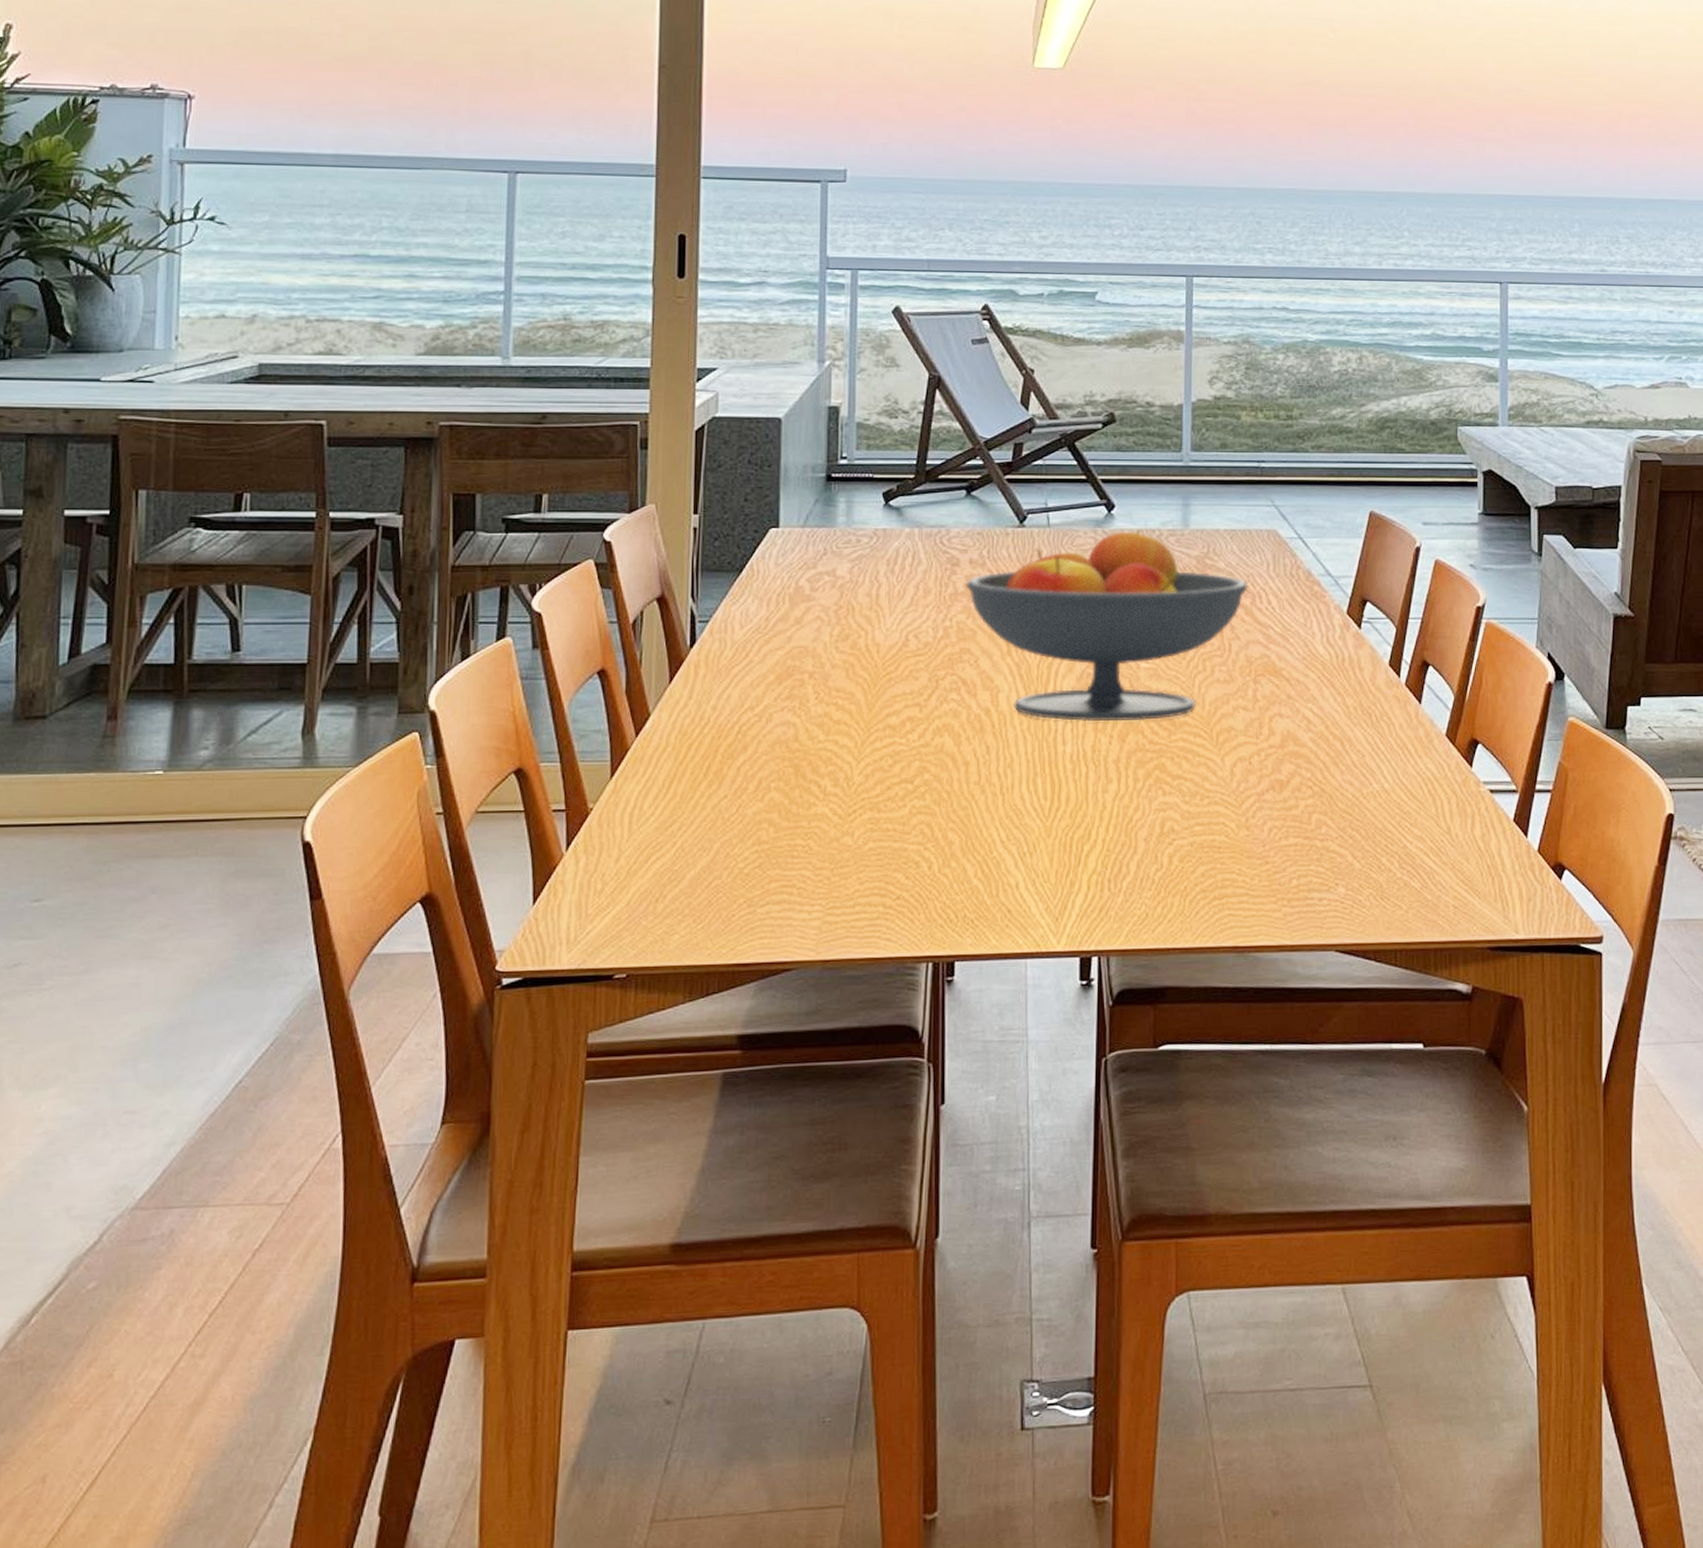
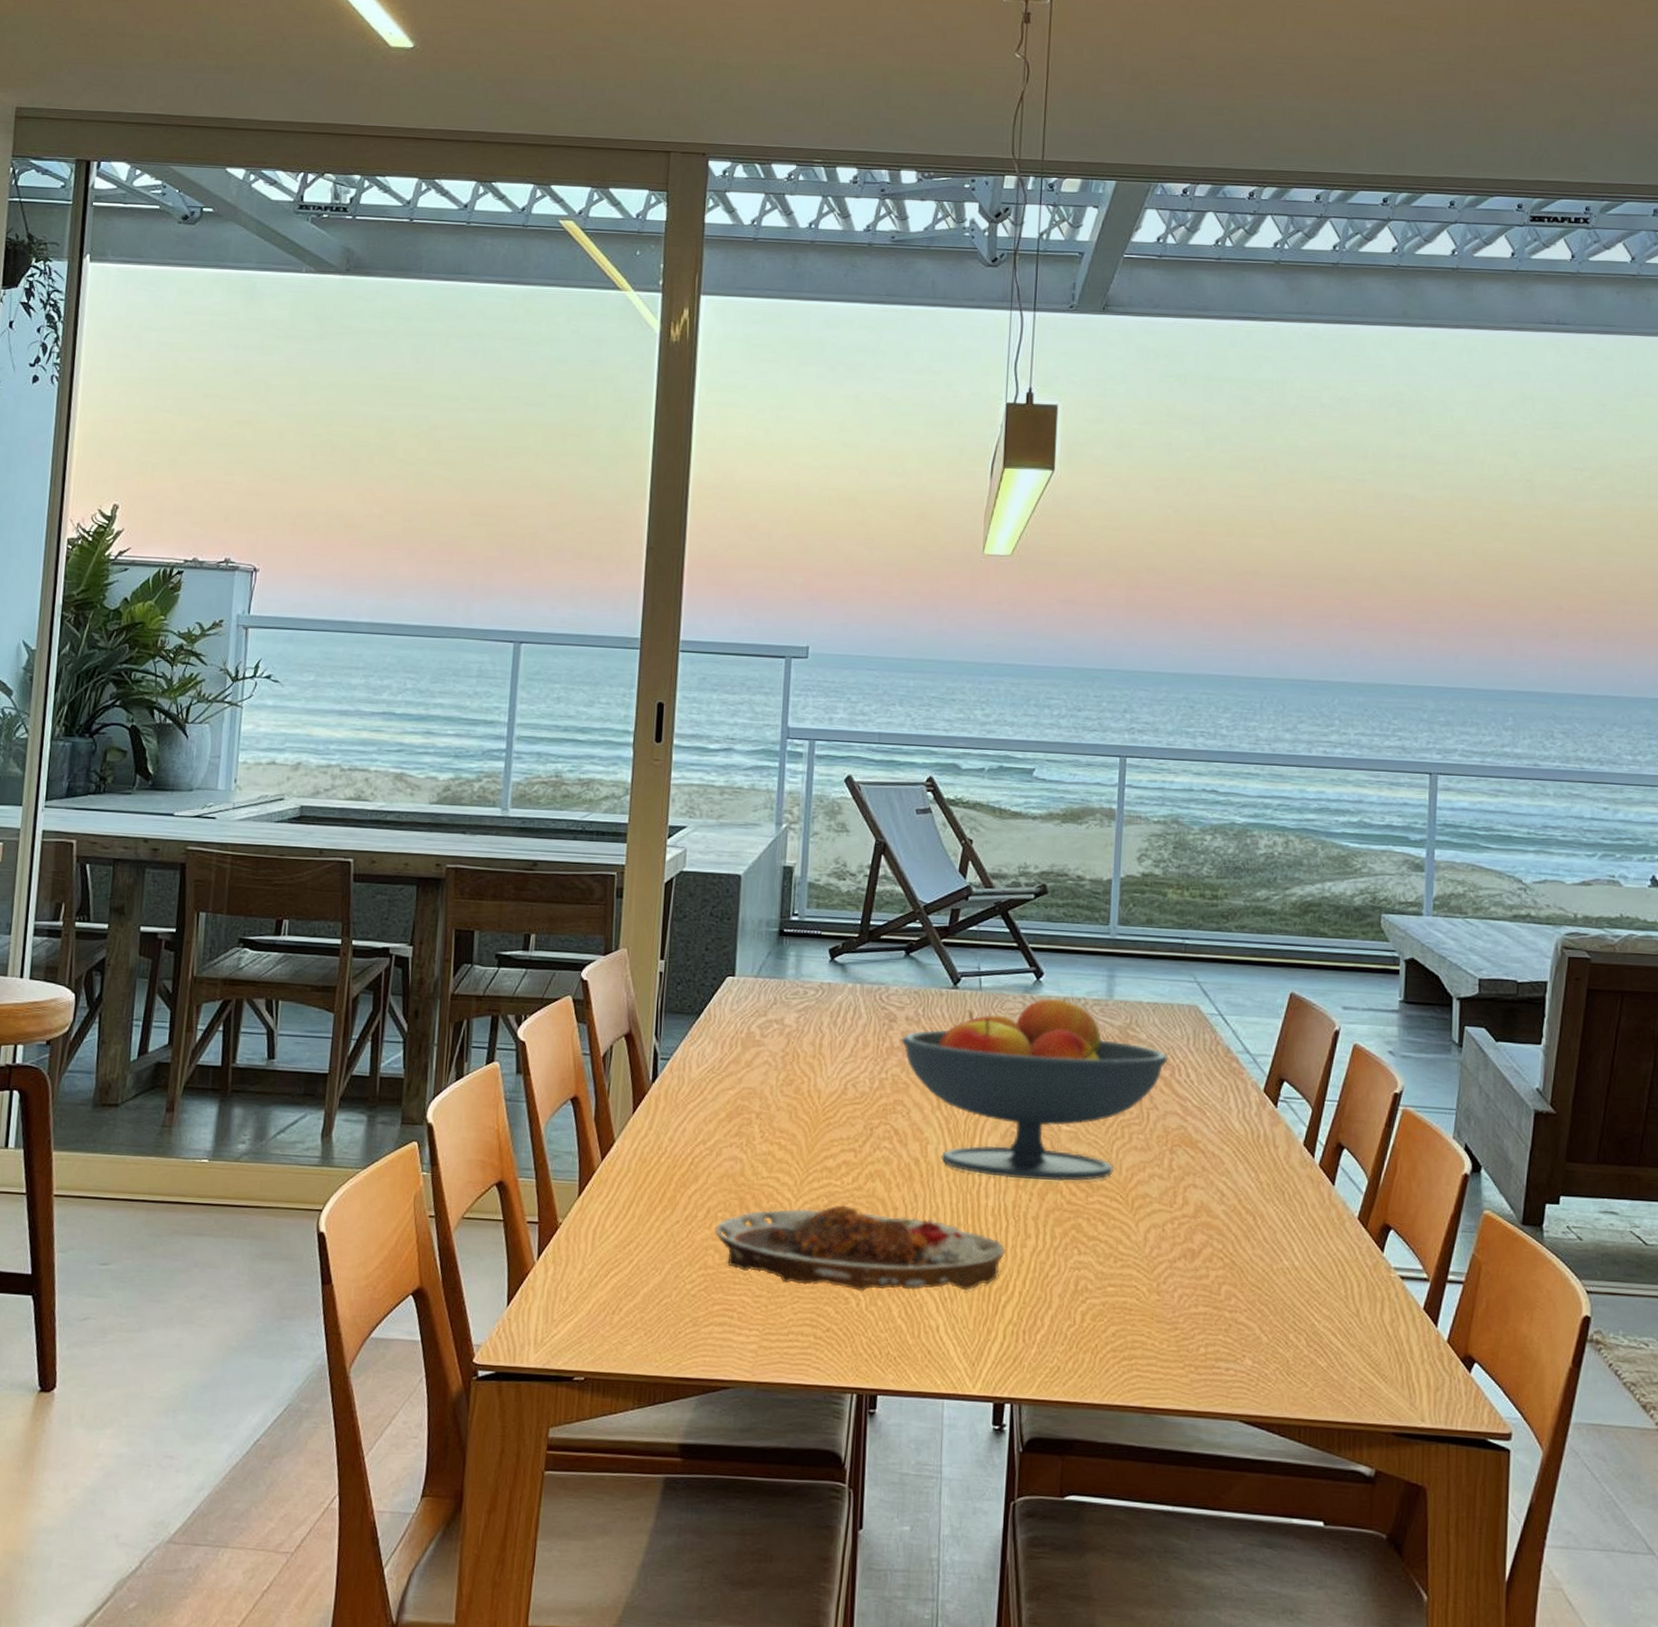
plate: none [769,764,1086,854] -> present [715,1205,1006,1292]

